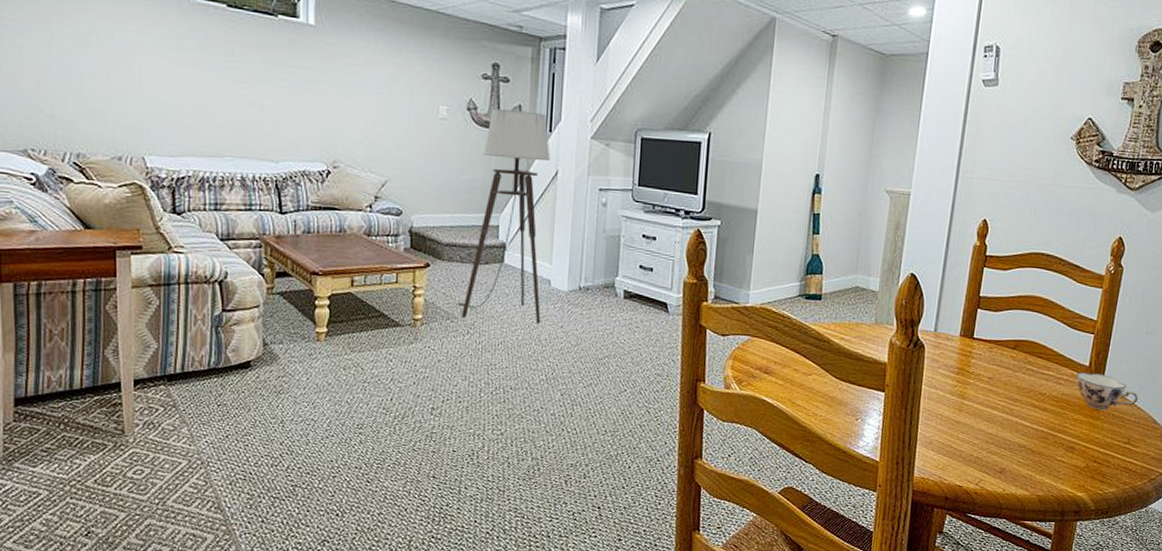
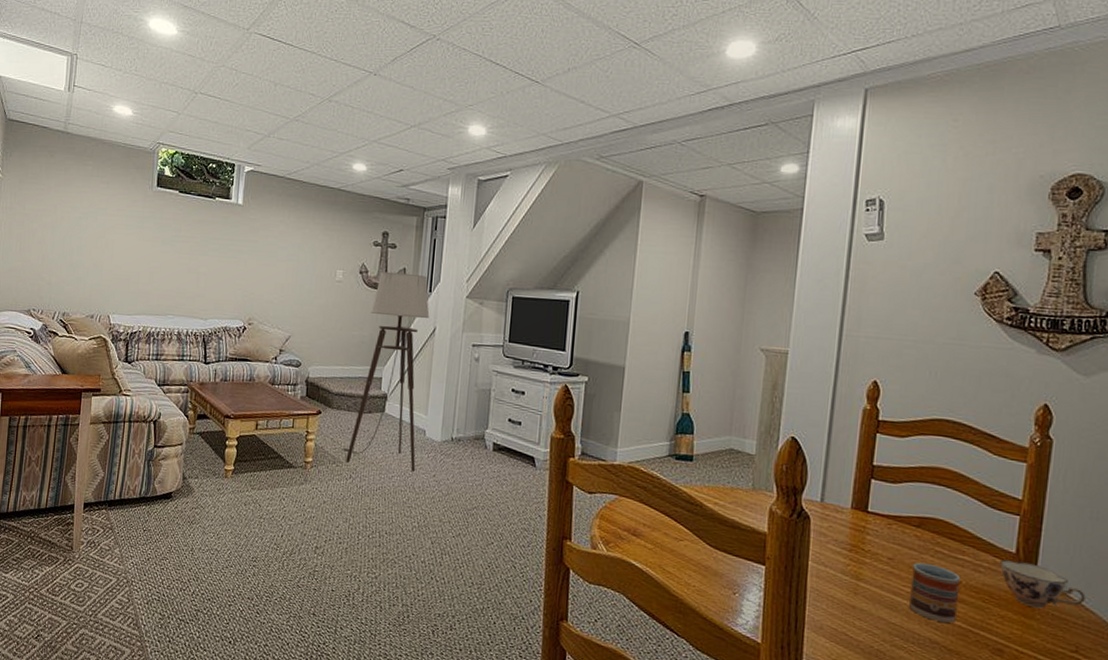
cup: none [1002,380,1045,429] -> present [908,563,961,623]

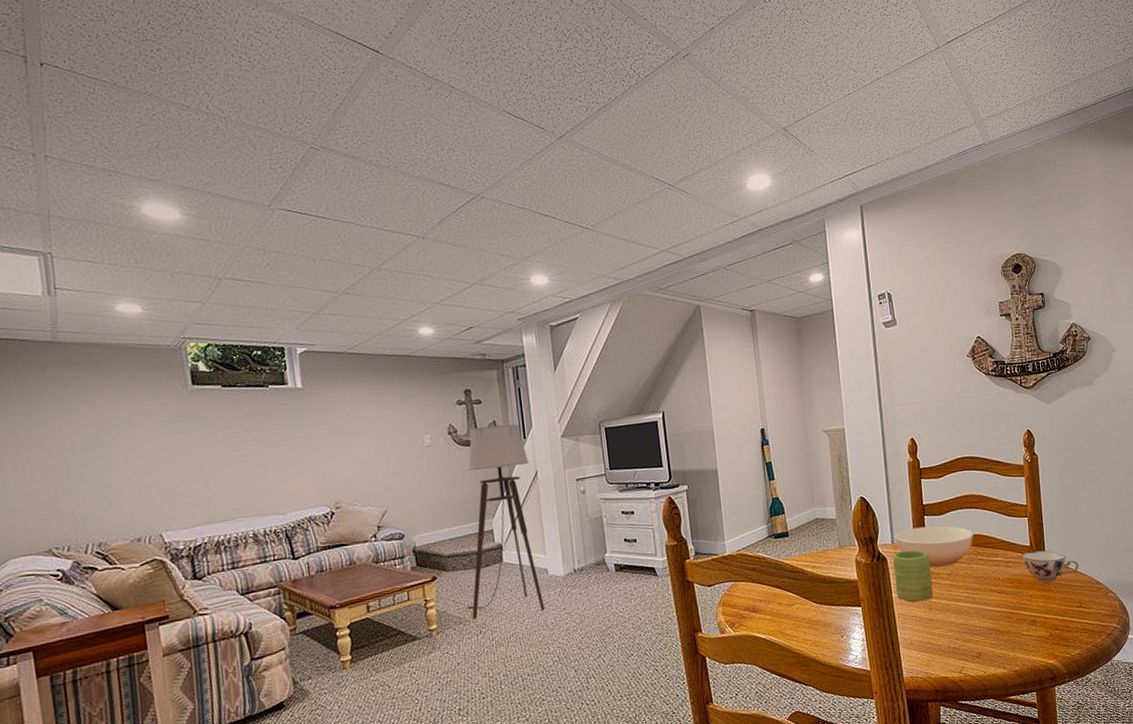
mug: none [813,513,868,582] -> present [893,550,934,602]
bowl: none [827,489,937,549] -> present [895,526,974,567]
cup: present [908,563,961,623] -> none [965,570,1002,613]

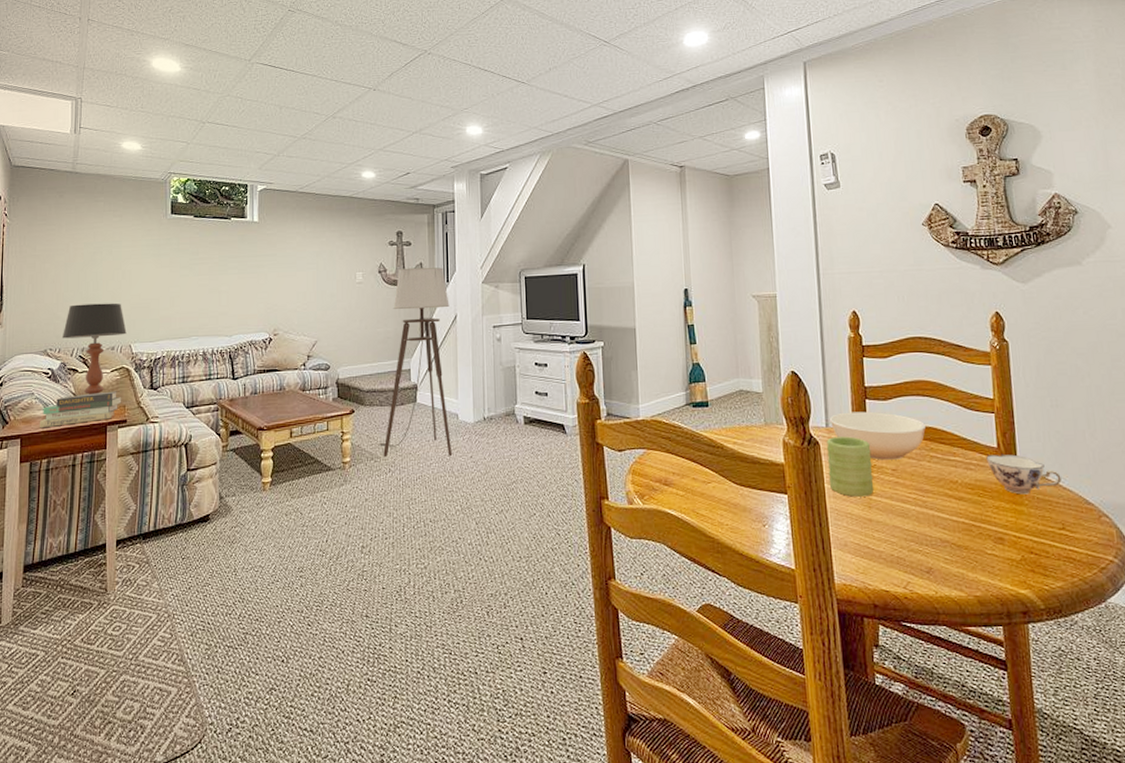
books: none [54,586,160,637] -> present [39,391,122,428]
table lamp: none [69,489,155,594] -> present [61,303,127,395]

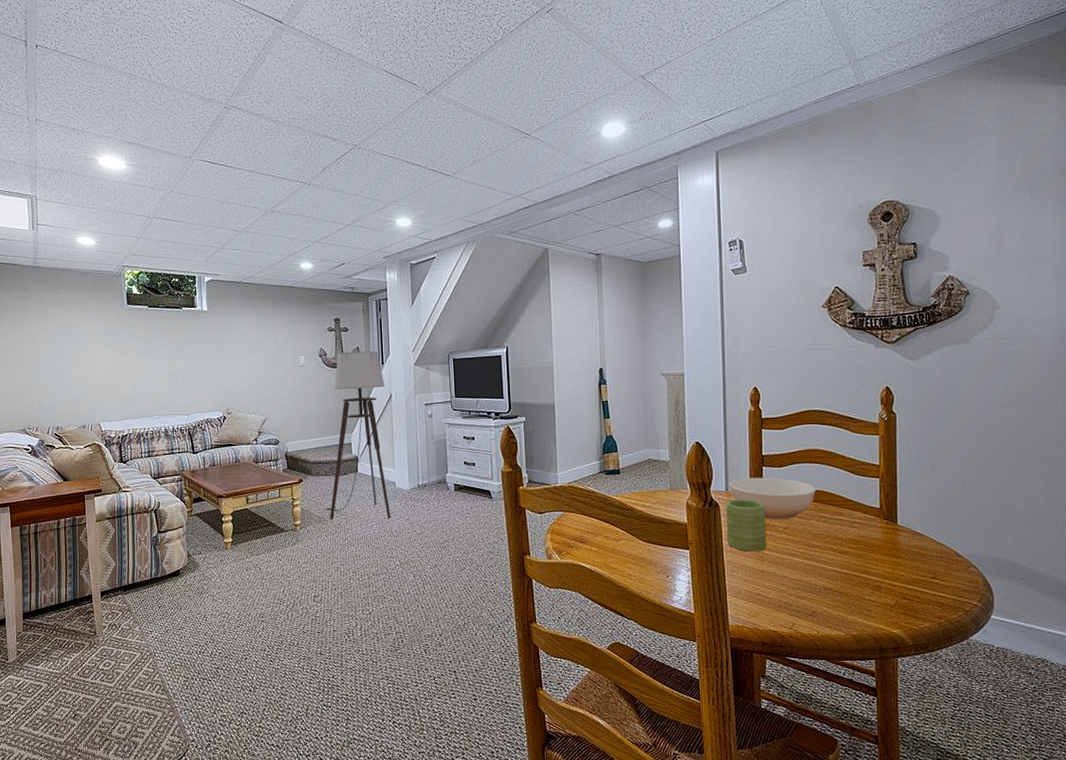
books: present [39,391,122,428] -> none [24,464,96,497]
table lamp: present [61,303,127,395] -> none [37,386,95,468]
teacup: present [986,453,1062,495] -> none [869,513,936,549]

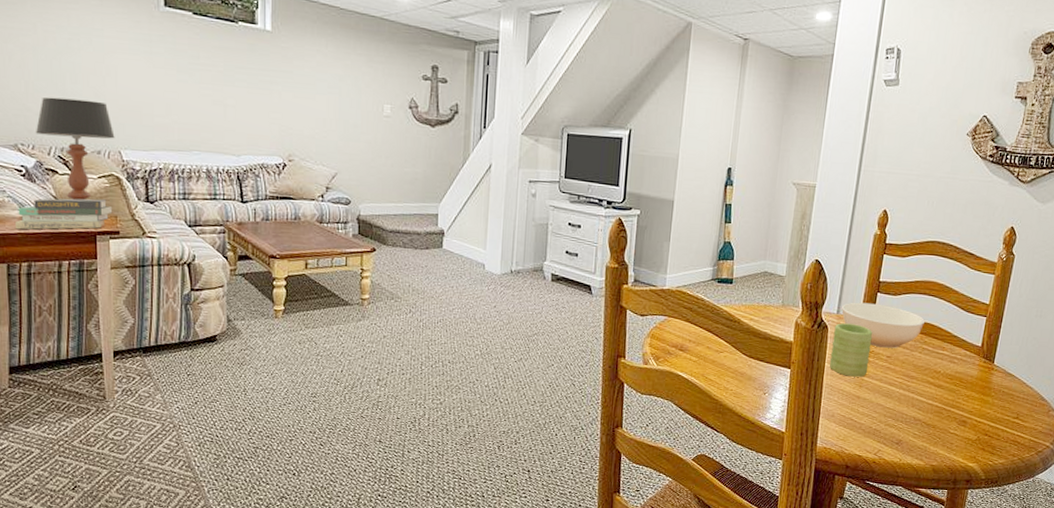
books: none [24,464,96,497] -> present [14,198,113,230]
table lamp: none [37,386,95,468] -> present [35,97,115,201]
floor lamp: present [325,351,391,520] -> none [399,106,485,305]

